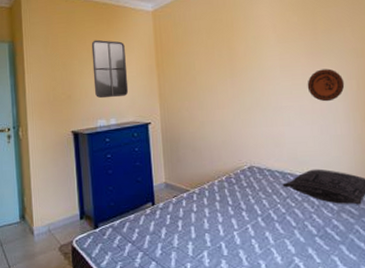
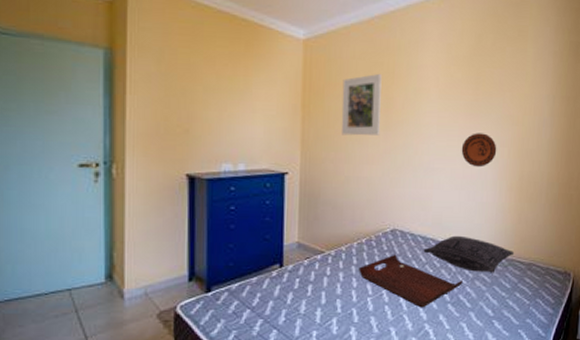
home mirror: present [91,39,129,99] -> none [221,63,266,139]
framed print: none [188,28,227,86] -> present [341,73,382,136]
serving tray: none [222,189,328,240] -> present [359,254,463,307]

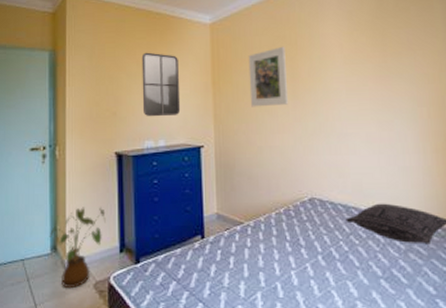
house plant: none [103,233,173,319] -> present [49,207,106,289]
home mirror: none [221,63,266,139] -> present [141,52,181,117]
serving tray: present [359,254,463,307] -> none [279,224,394,282]
decorative plate: present [461,133,497,168] -> none [374,94,415,130]

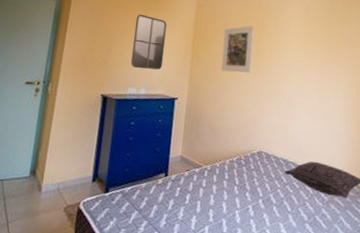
house plant: present [49,207,106,289] -> none [30,138,85,210]

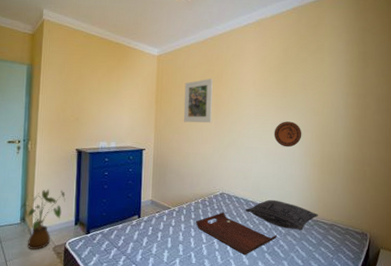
house plant: none [30,138,85,210] -> present [19,189,66,250]
home mirror: present [130,14,167,70] -> none [100,73,131,125]
serving tray: none [229,173,319,224] -> present [196,212,277,254]
decorative plate: none [317,75,347,104] -> present [274,121,302,148]

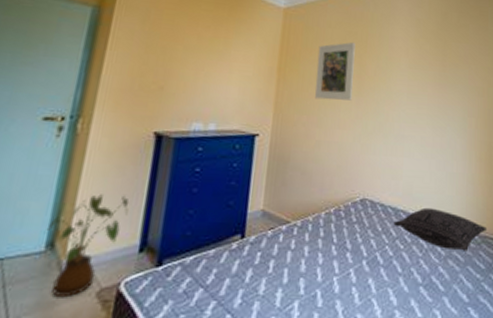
serving tray: present [196,212,277,254] -> none [325,226,435,289]
decorative plate: present [274,121,302,148] -> none [430,102,465,137]

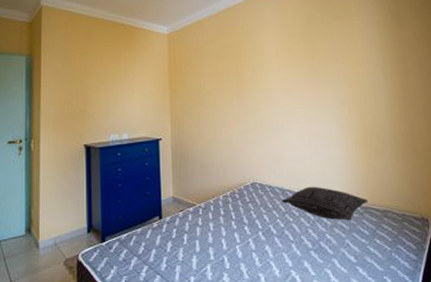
house plant: present [46,194,129,298] -> none [24,193,75,266]
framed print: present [315,42,356,101] -> none [200,53,234,105]

